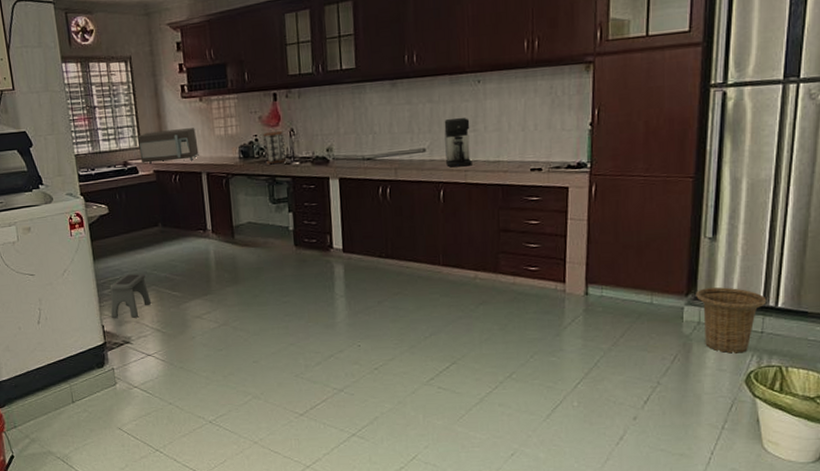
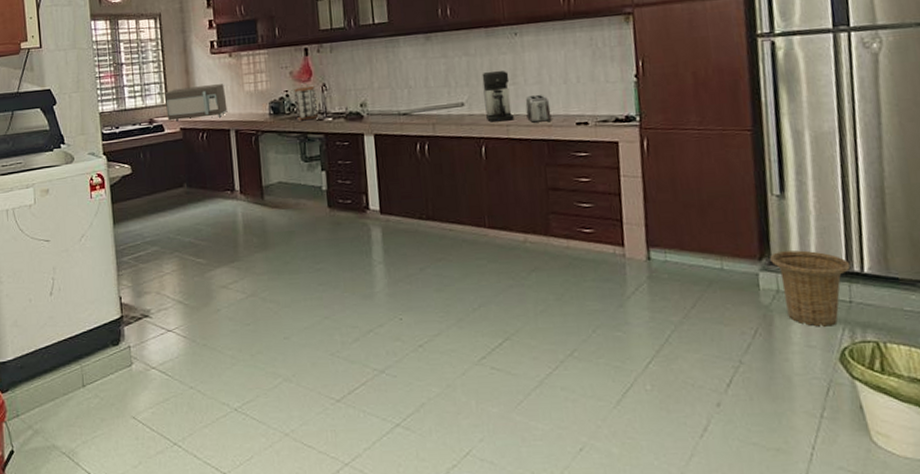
step stool: present [110,273,152,319] -> none [129,238,174,290]
toaster: none [484,141,508,170] -> present [525,94,552,124]

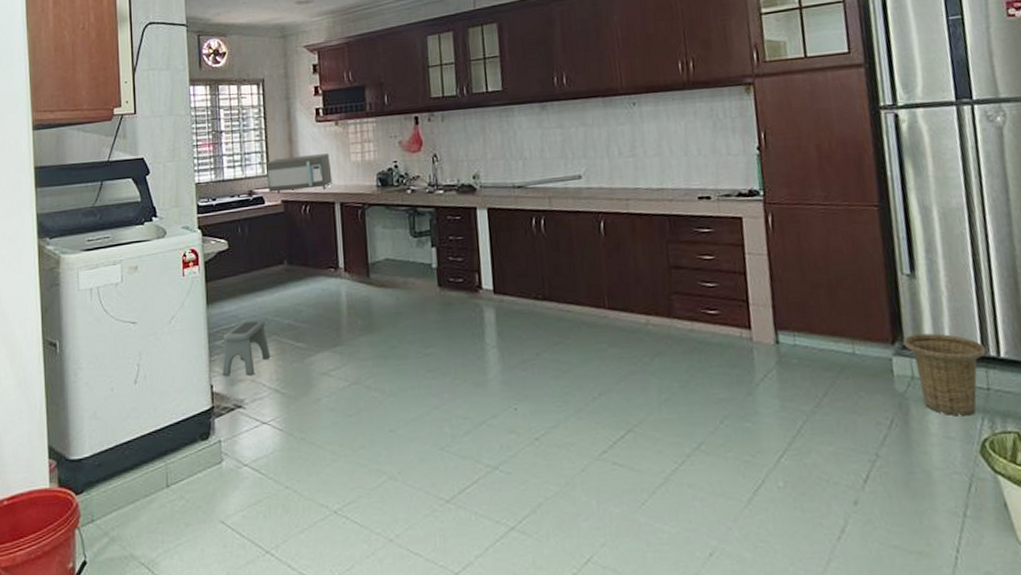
step stool: none [129,238,174,290] -> present [222,319,271,377]
spice rack: present [294,82,319,121] -> none [403,152,429,193]
coffee maker: present [482,70,514,122] -> none [599,141,634,196]
toaster: present [525,94,552,124] -> none [645,166,673,198]

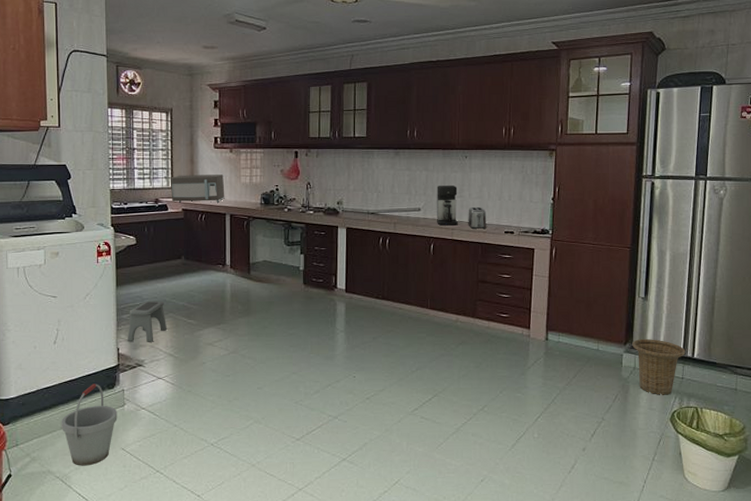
bucket: none [145,434,214,548] -> present [61,384,118,466]
coffee maker: none [599,141,634,196] -> present [437,185,458,226]
toaster: none [645,166,673,198] -> present [468,206,487,230]

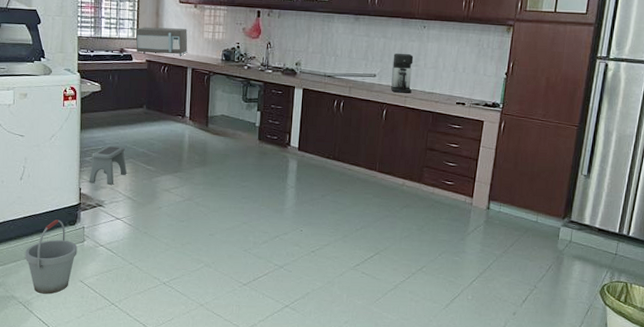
toaster: present [468,206,487,230] -> none [421,76,440,99]
basket: present [632,339,686,395] -> none [570,214,622,269]

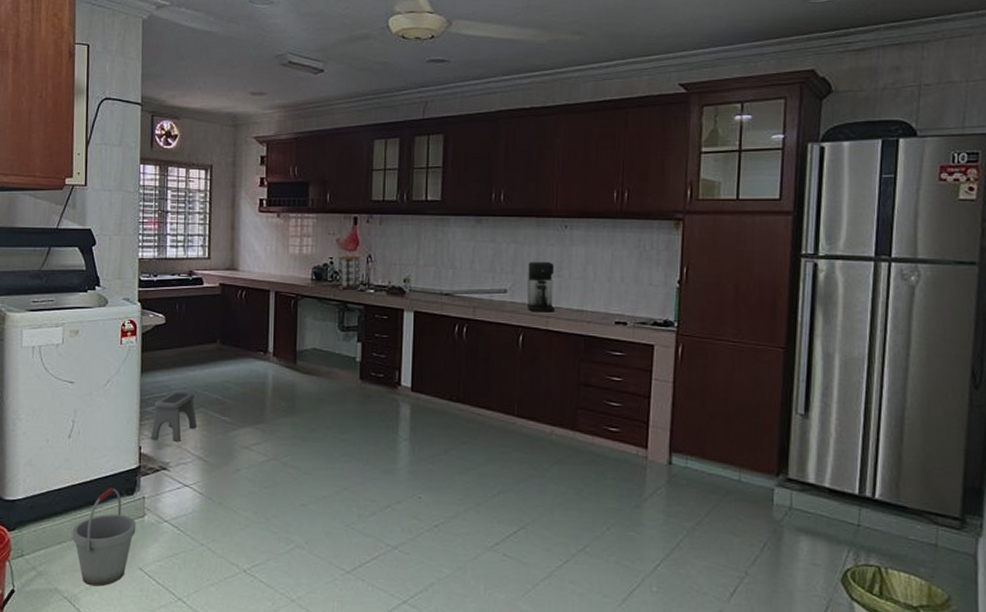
microwave: present [135,27,188,56] -> none [206,243,270,277]
spice rack: none [244,38,262,70] -> present [338,251,361,290]

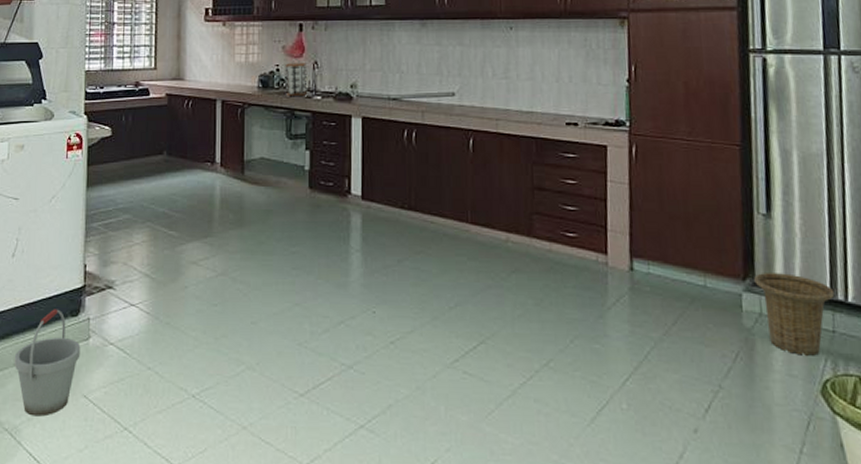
step stool: present [151,391,198,442] -> none [96,206,144,258]
coffee maker: present [528,261,555,312] -> none [475,63,504,115]
basket: none [787,469,863,547] -> present [754,273,835,356]

